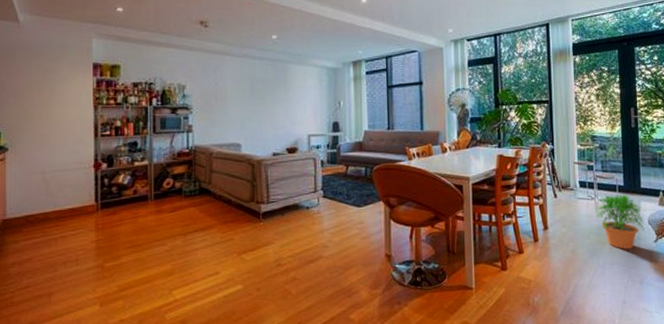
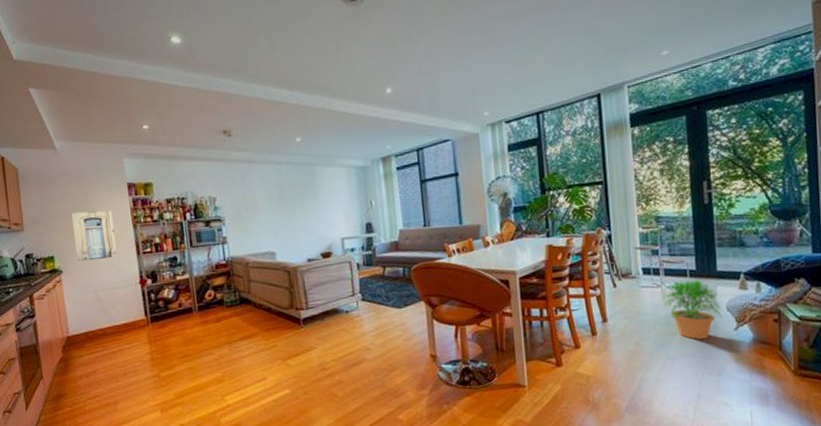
wall art: none [26,88,73,140] -> present [71,210,118,262]

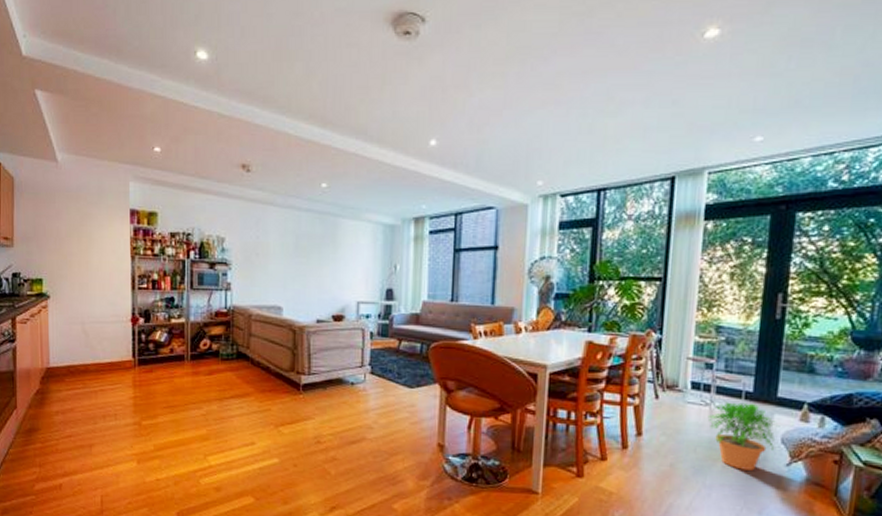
wall art: present [71,210,118,262] -> none [65,233,111,289]

